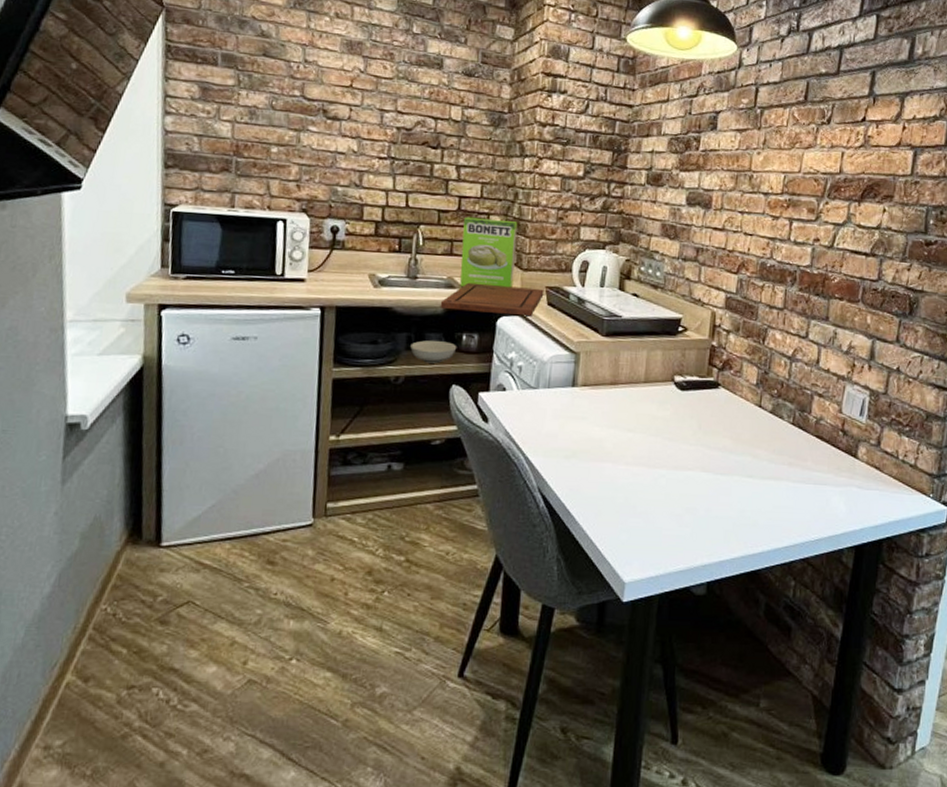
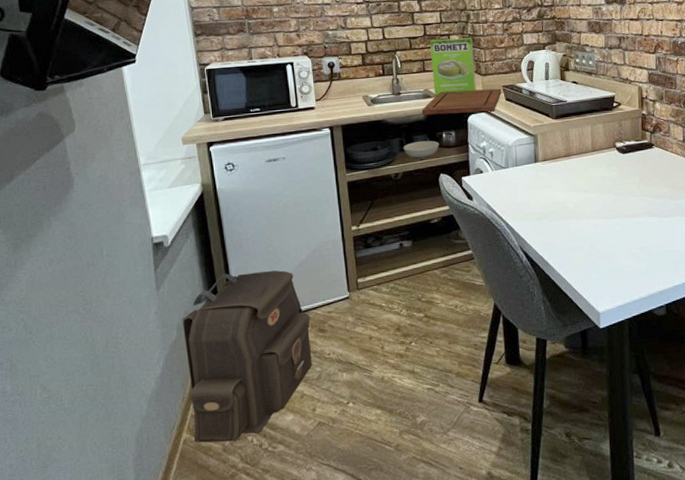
backpack: none [79,474,259,692] -> present [182,270,312,443]

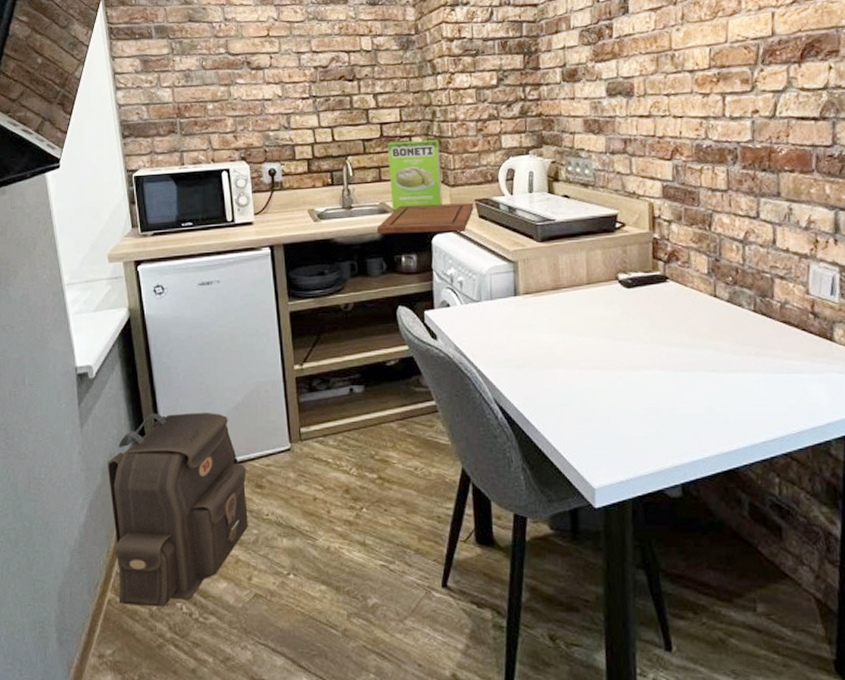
bowl: present [403,141,440,160] -> none [355,265,398,288]

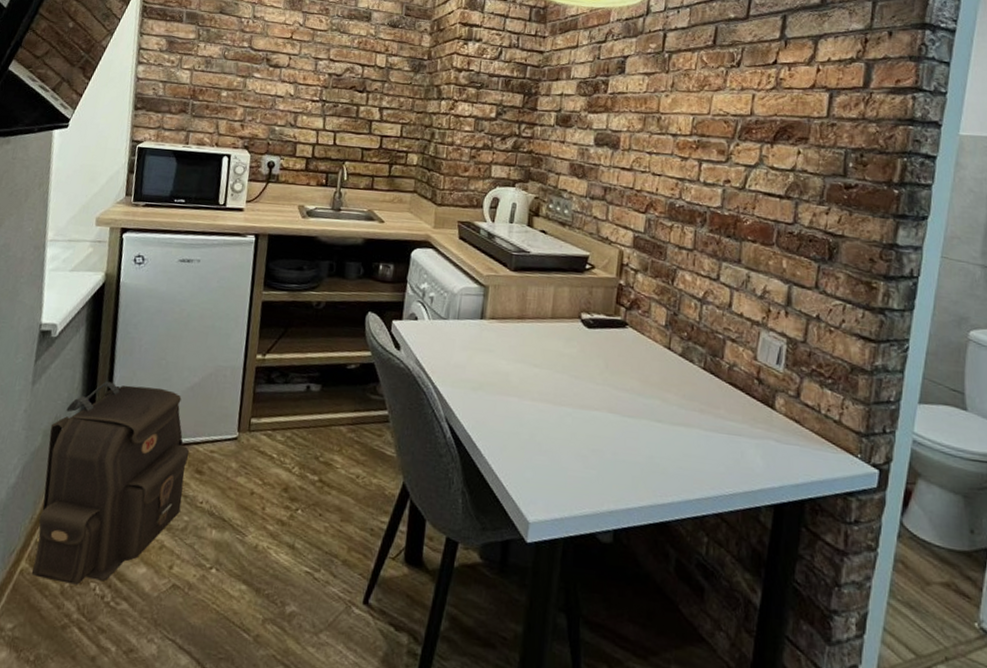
cutting board: present [376,202,474,234] -> none [360,215,456,250]
cake mix box: present [388,140,443,211] -> none [379,154,434,222]

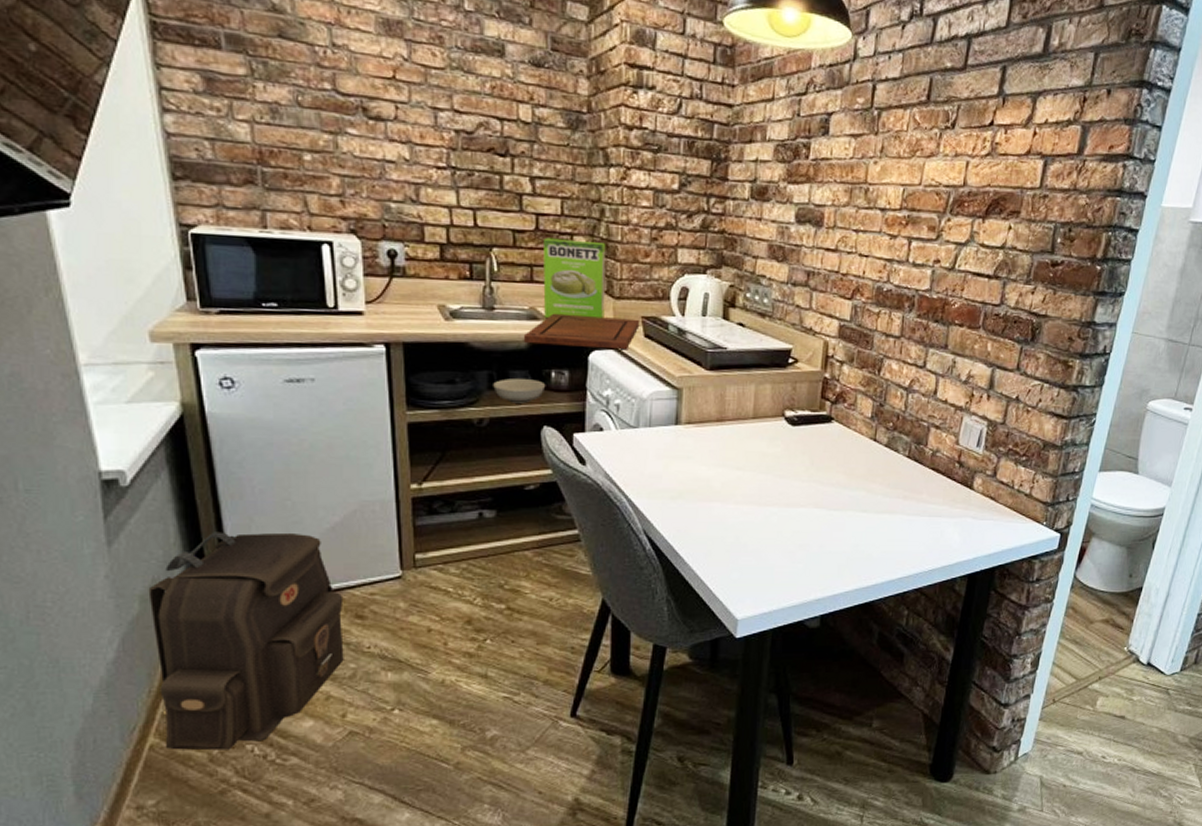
bowl: none [332,268,374,291] -> present [493,378,546,404]
cutting board: none [360,215,456,250] -> present [523,313,640,350]
cake mix box: none [379,154,434,222] -> present [543,237,606,319]

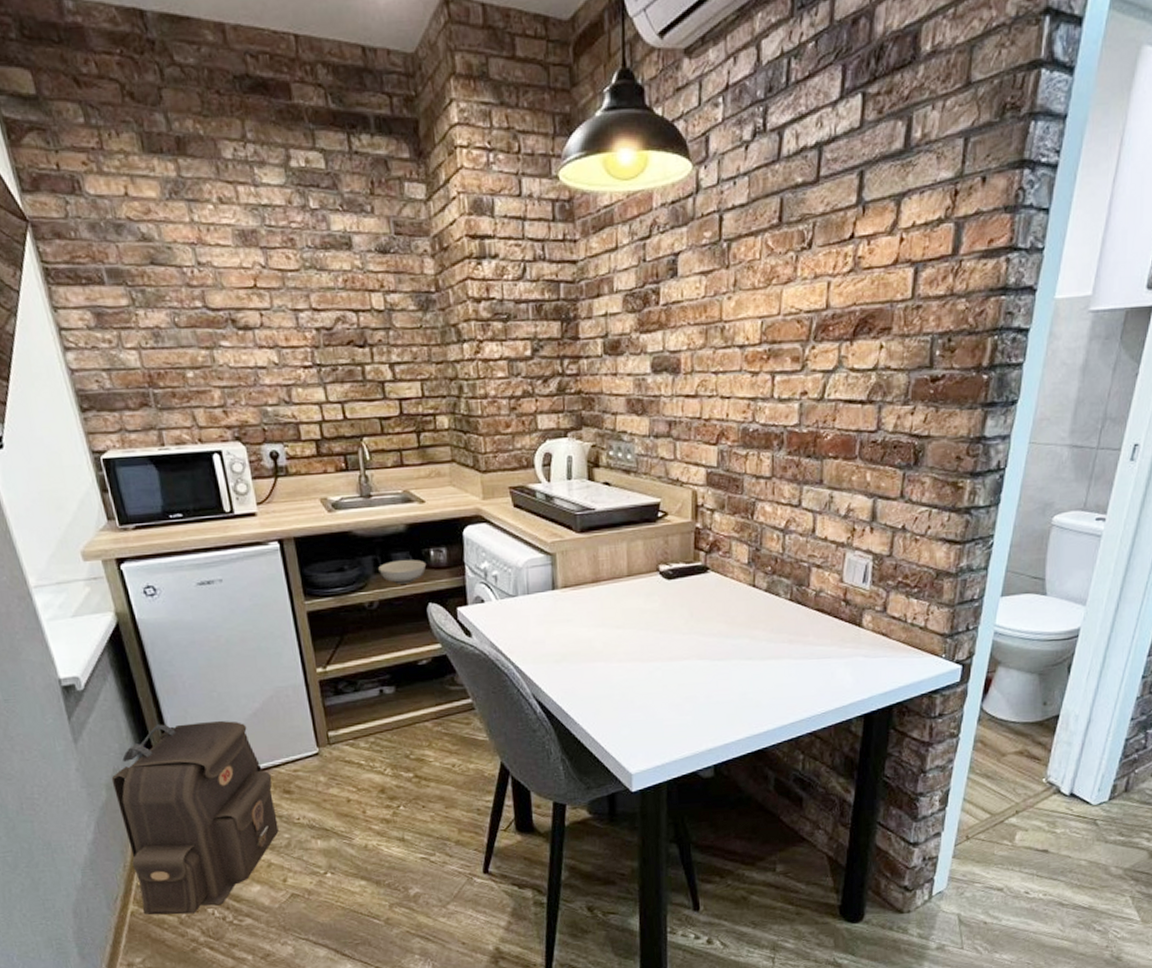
cutting board: present [523,313,640,350] -> none [400,490,508,526]
cake mix box: present [543,237,606,319] -> none [409,419,474,500]

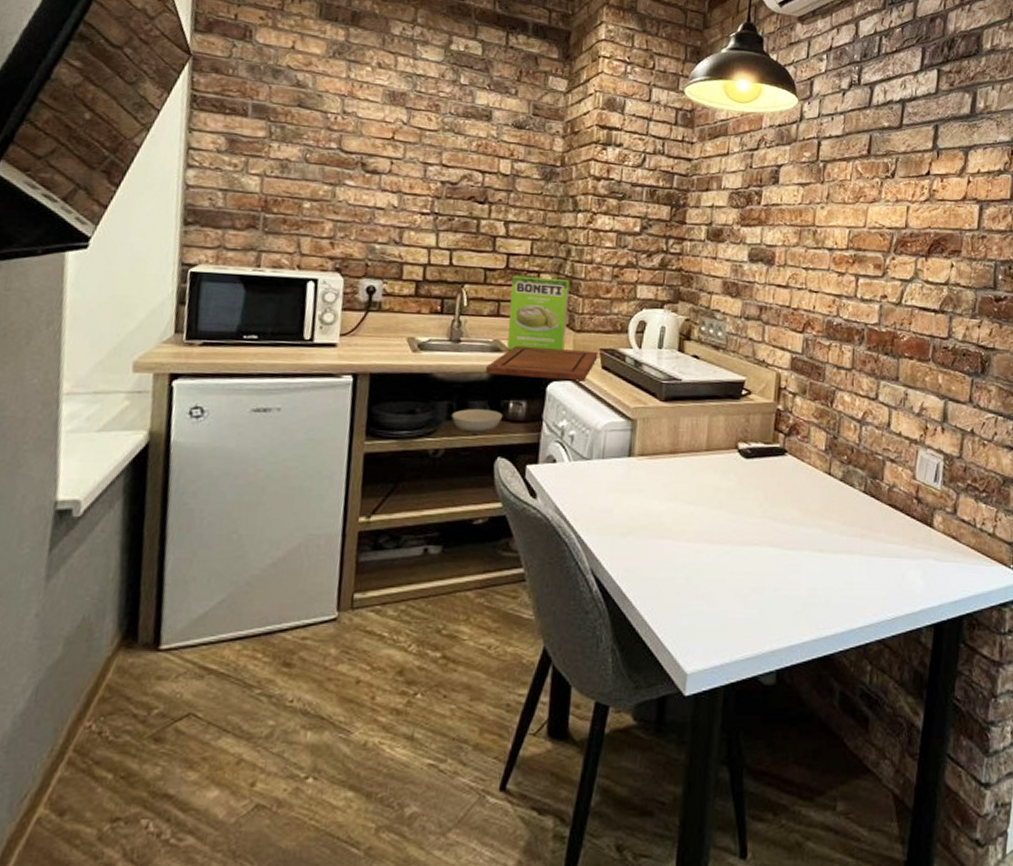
backpack: present [111,721,279,915] -> none [53,566,274,826]
cutting board: none [400,490,508,526] -> present [485,345,598,381]
cake mix box: none [409,419,474,500] -> present [507,275,570,351]

